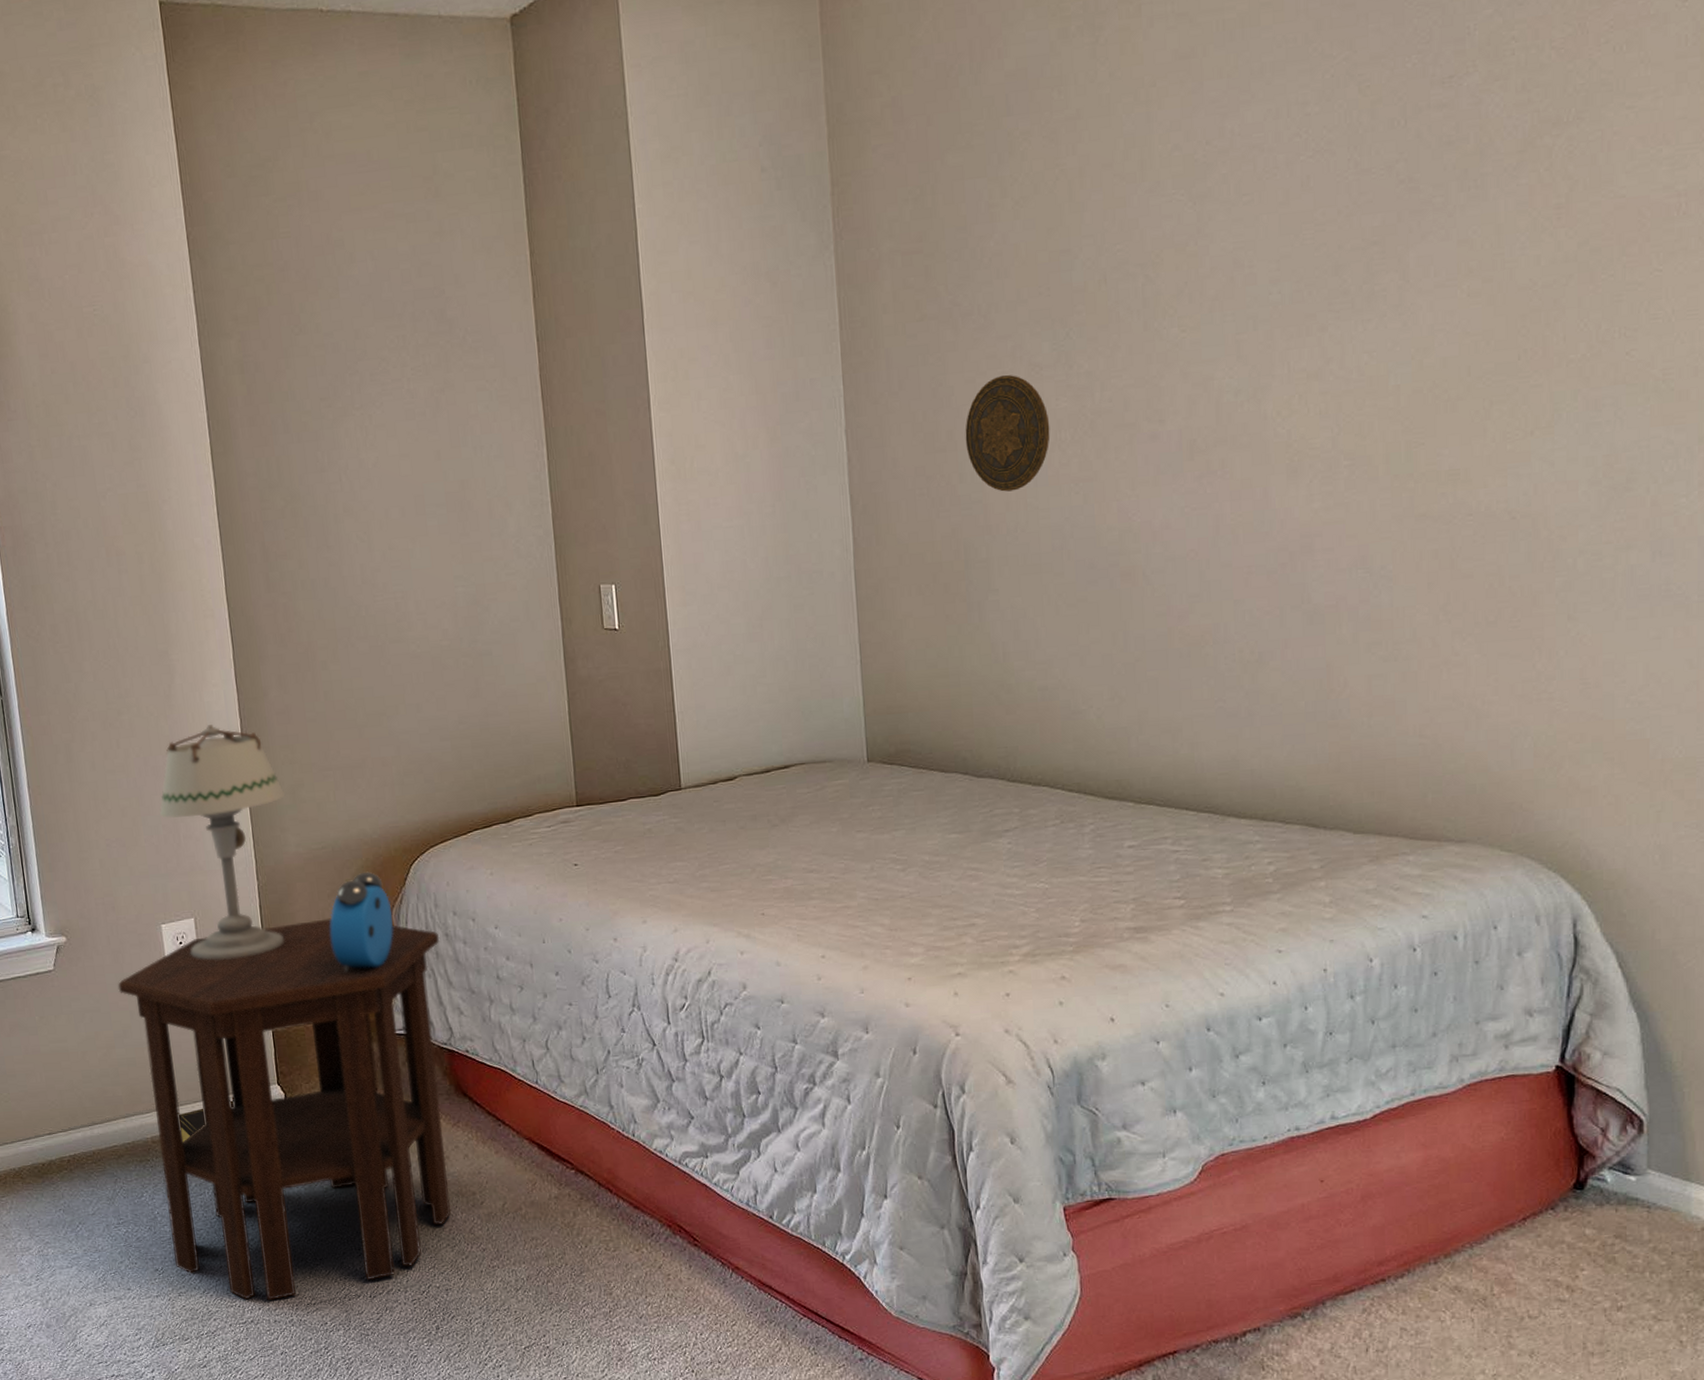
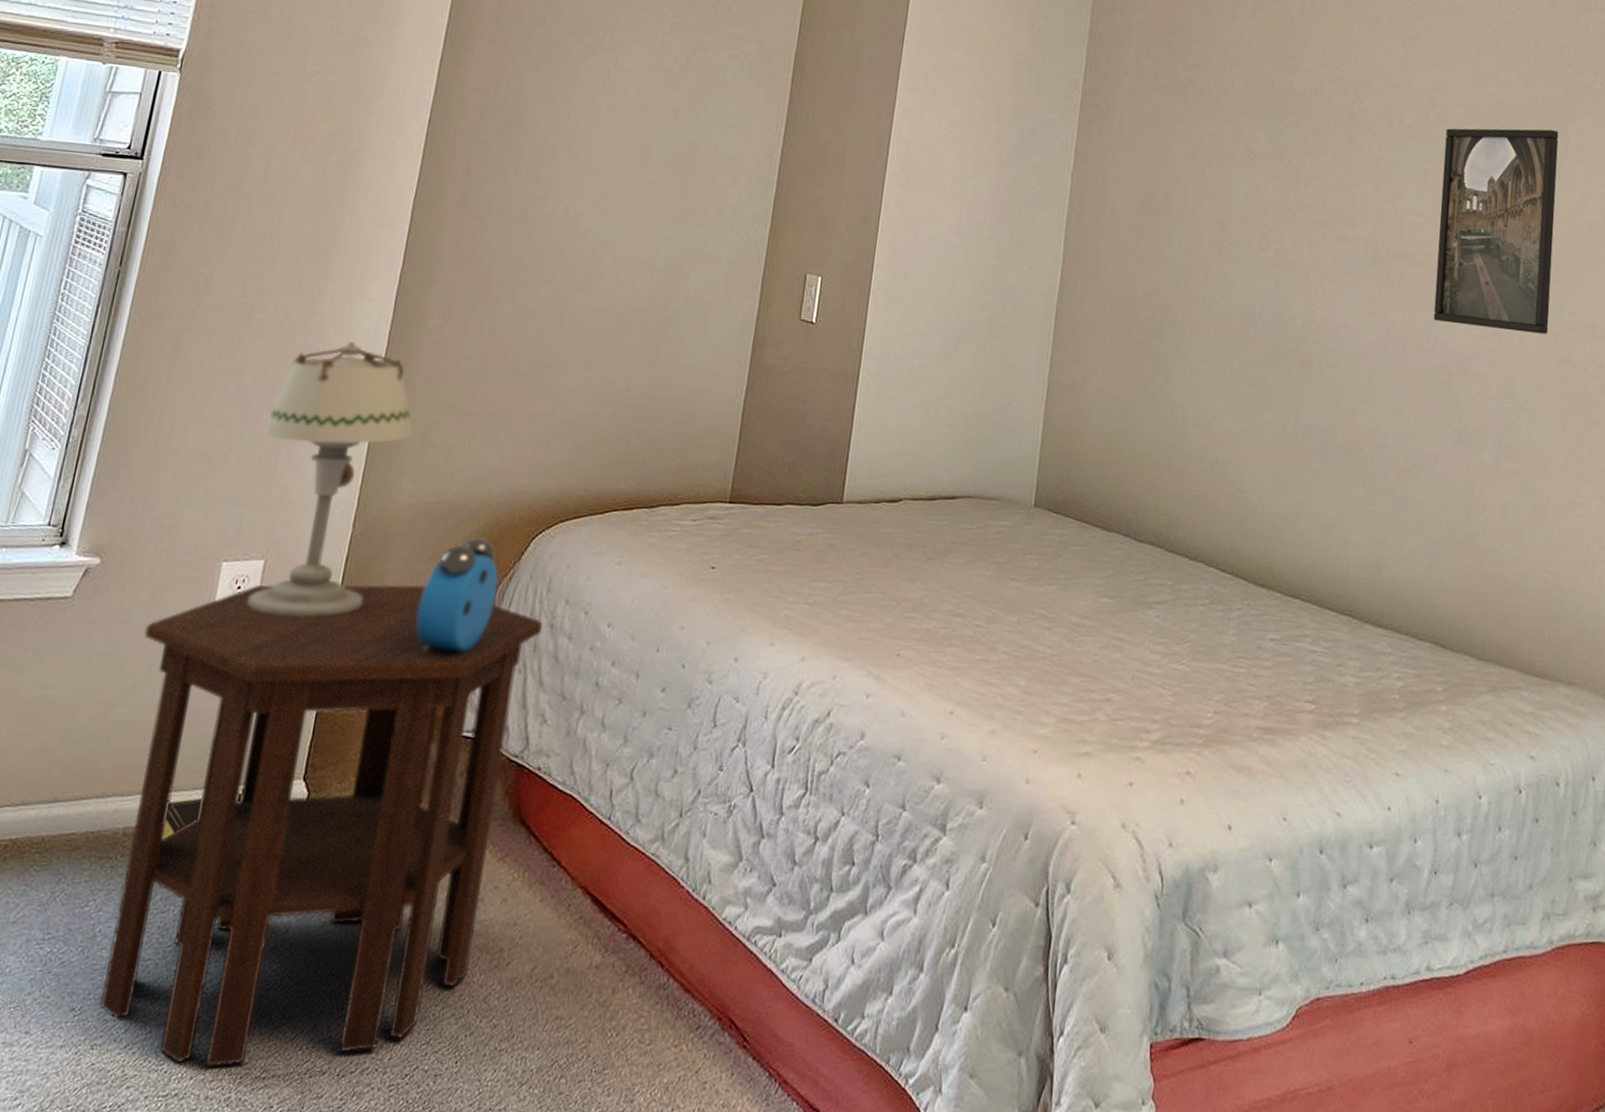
decorative plate: present [965,374,1050,492] -> none [1178,154,1256,264]
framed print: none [1257,263,1402,503] -> present [1433,128,1559,335]

